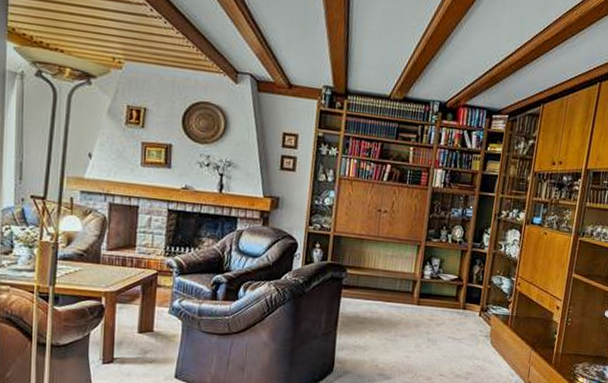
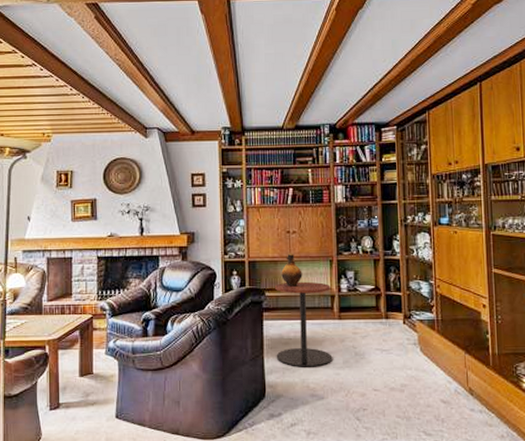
side table: none [349,262,414,348] -> present [275,281,333,367]
ceramic jug: none [366,232,388,268] -> present [281,253,303,287]

